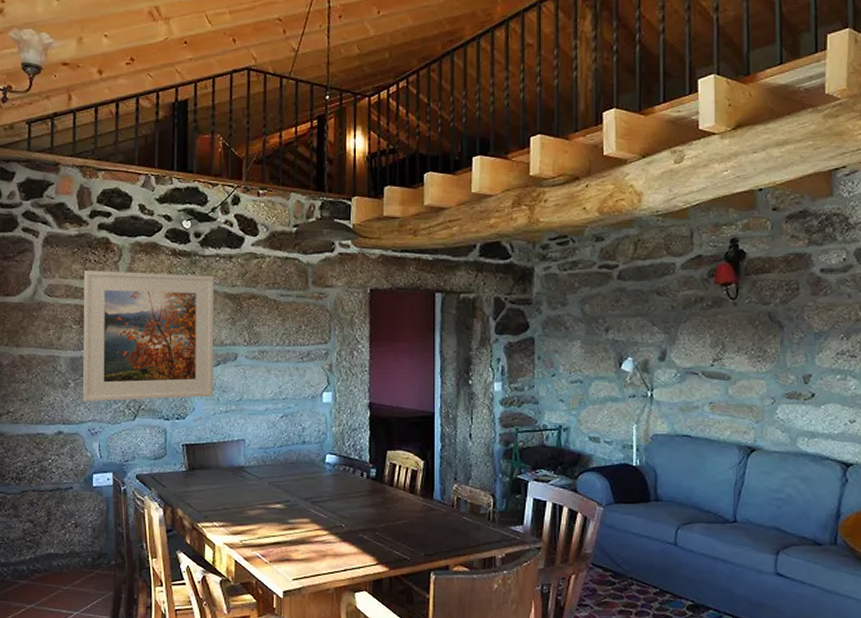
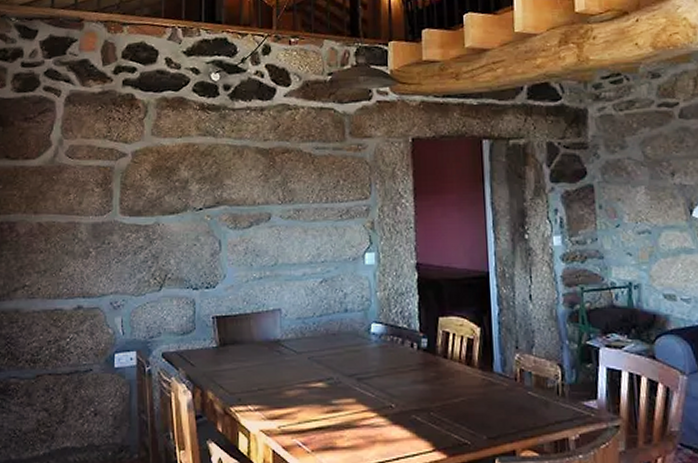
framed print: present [82,271,214,402] -> none [104,128,246,272]

